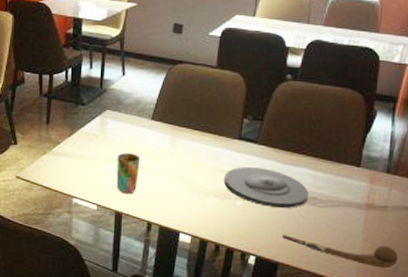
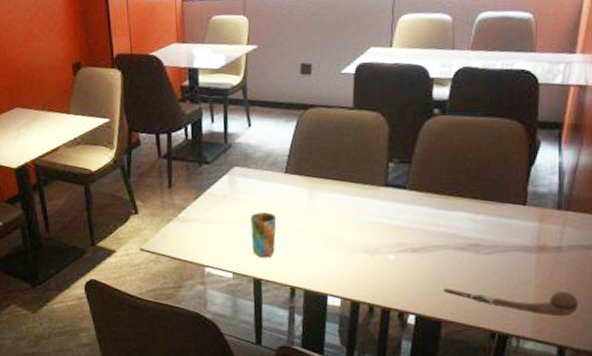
plate: present [224,166,309,208] -> none [372,215,470,259]

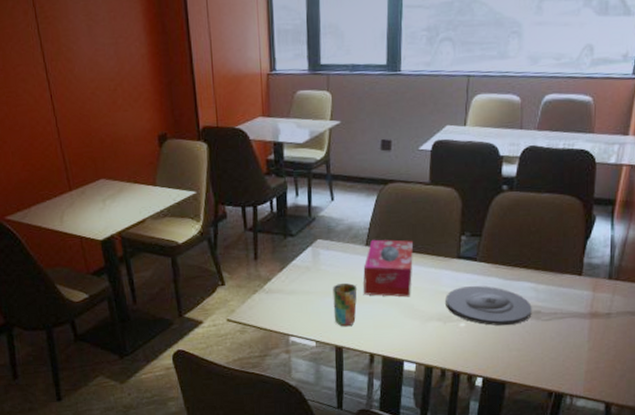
tissue box: none [283,166,337,228] -> present [363,239,414,297]
plate: none [372,215,470,259] -> present [446,285,532,326]
spoon: present [444,287,578,317] -> none [508,351,624,377]

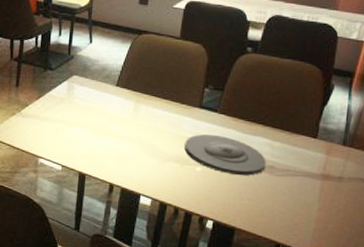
cup: present [333,283,358,327] -> none [80,117,105,157]
tissue box: present [363,239,414,297] -> none [110,81,161,137]

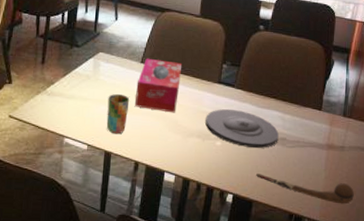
cup: none [80,117,105,157] -> present [106,94,130,134]
tissue box: none [110,81,161,137] -> present [135,58,183,113]
spoon: none [240,200,352,238] -> present [256,172,354,205]

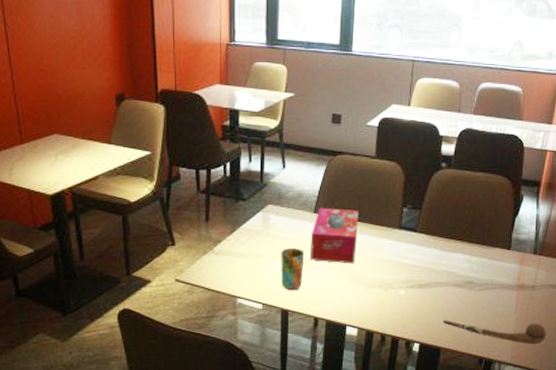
plate: present [205,108,279,148] -> none [387,255,466,294]

